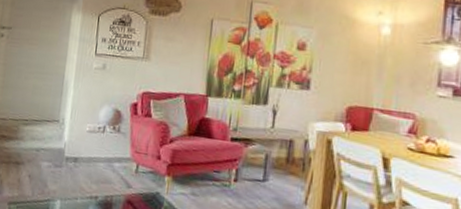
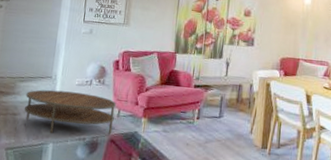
coffee table: none [28,135,134,195] -> present [24,89,116,135]

